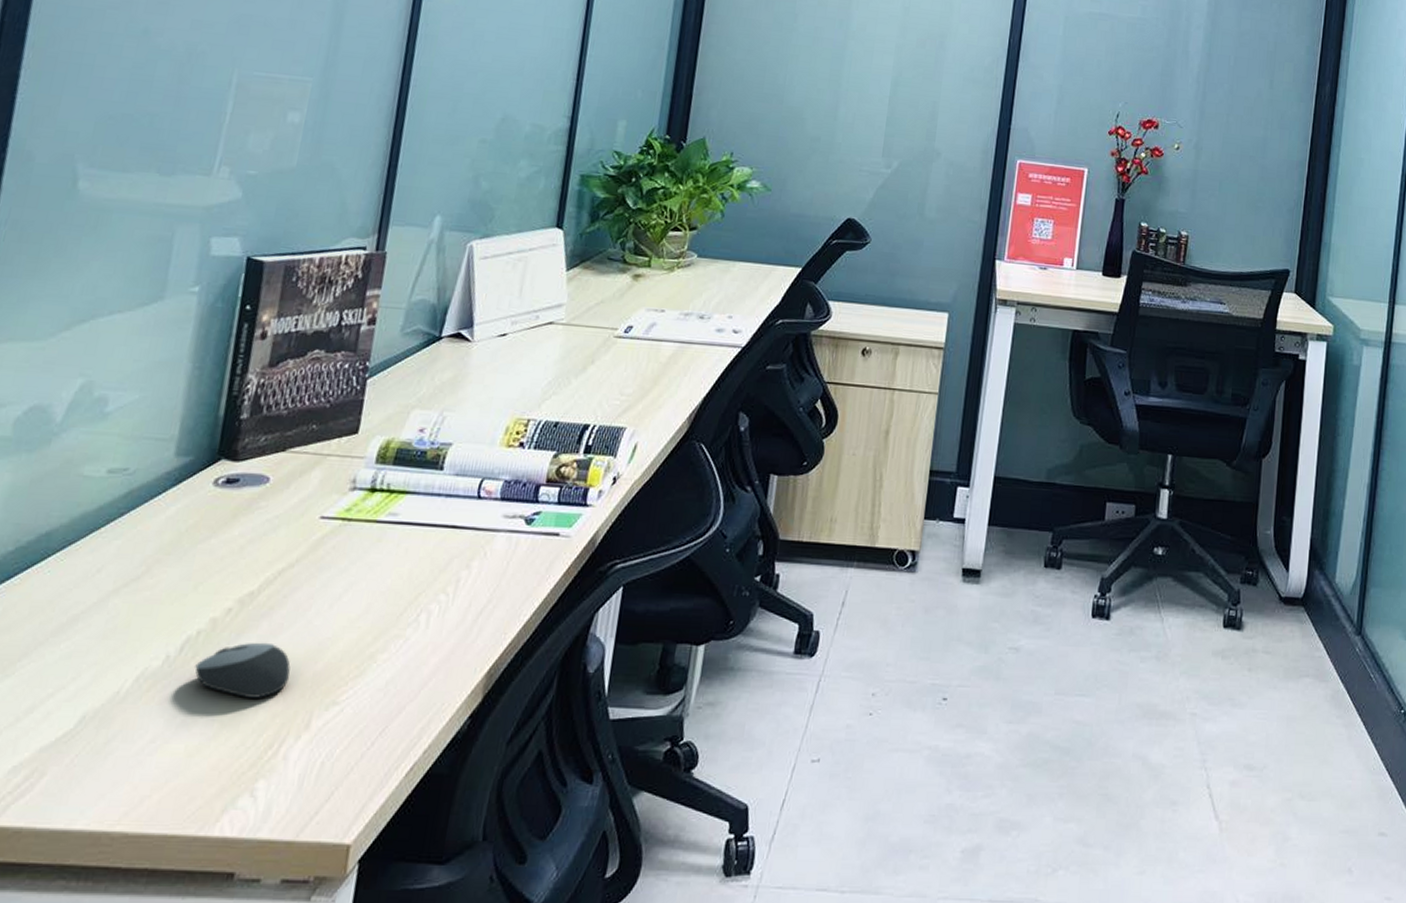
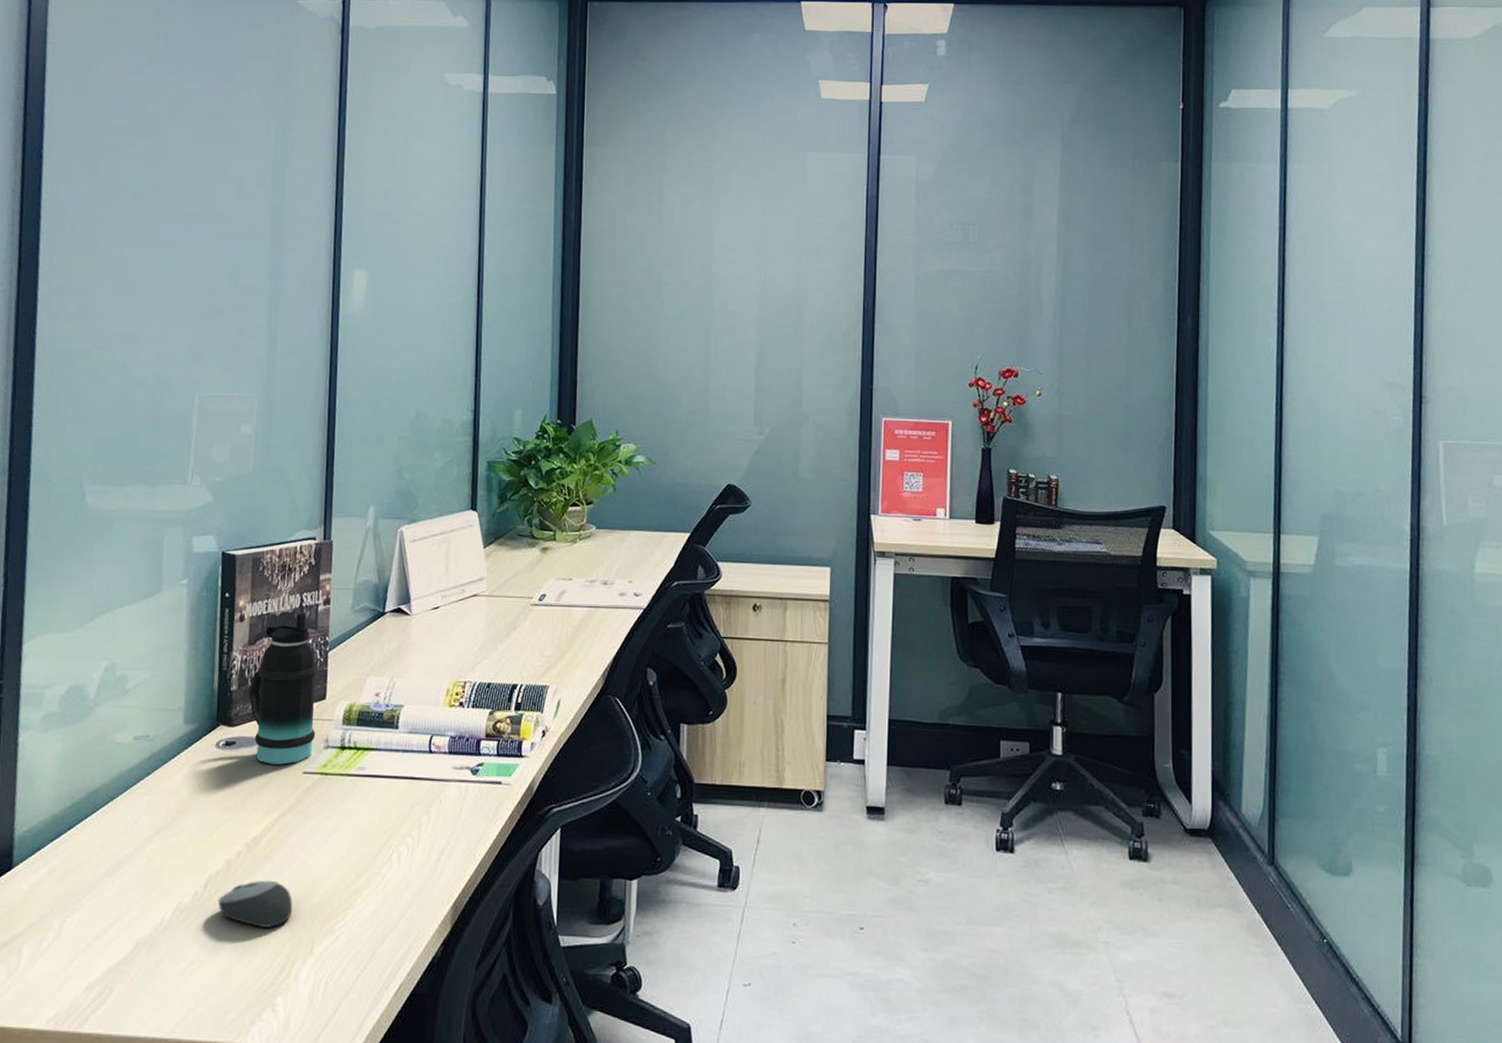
bottle: none [262,332,353,508] -> present [248,612,318,765]

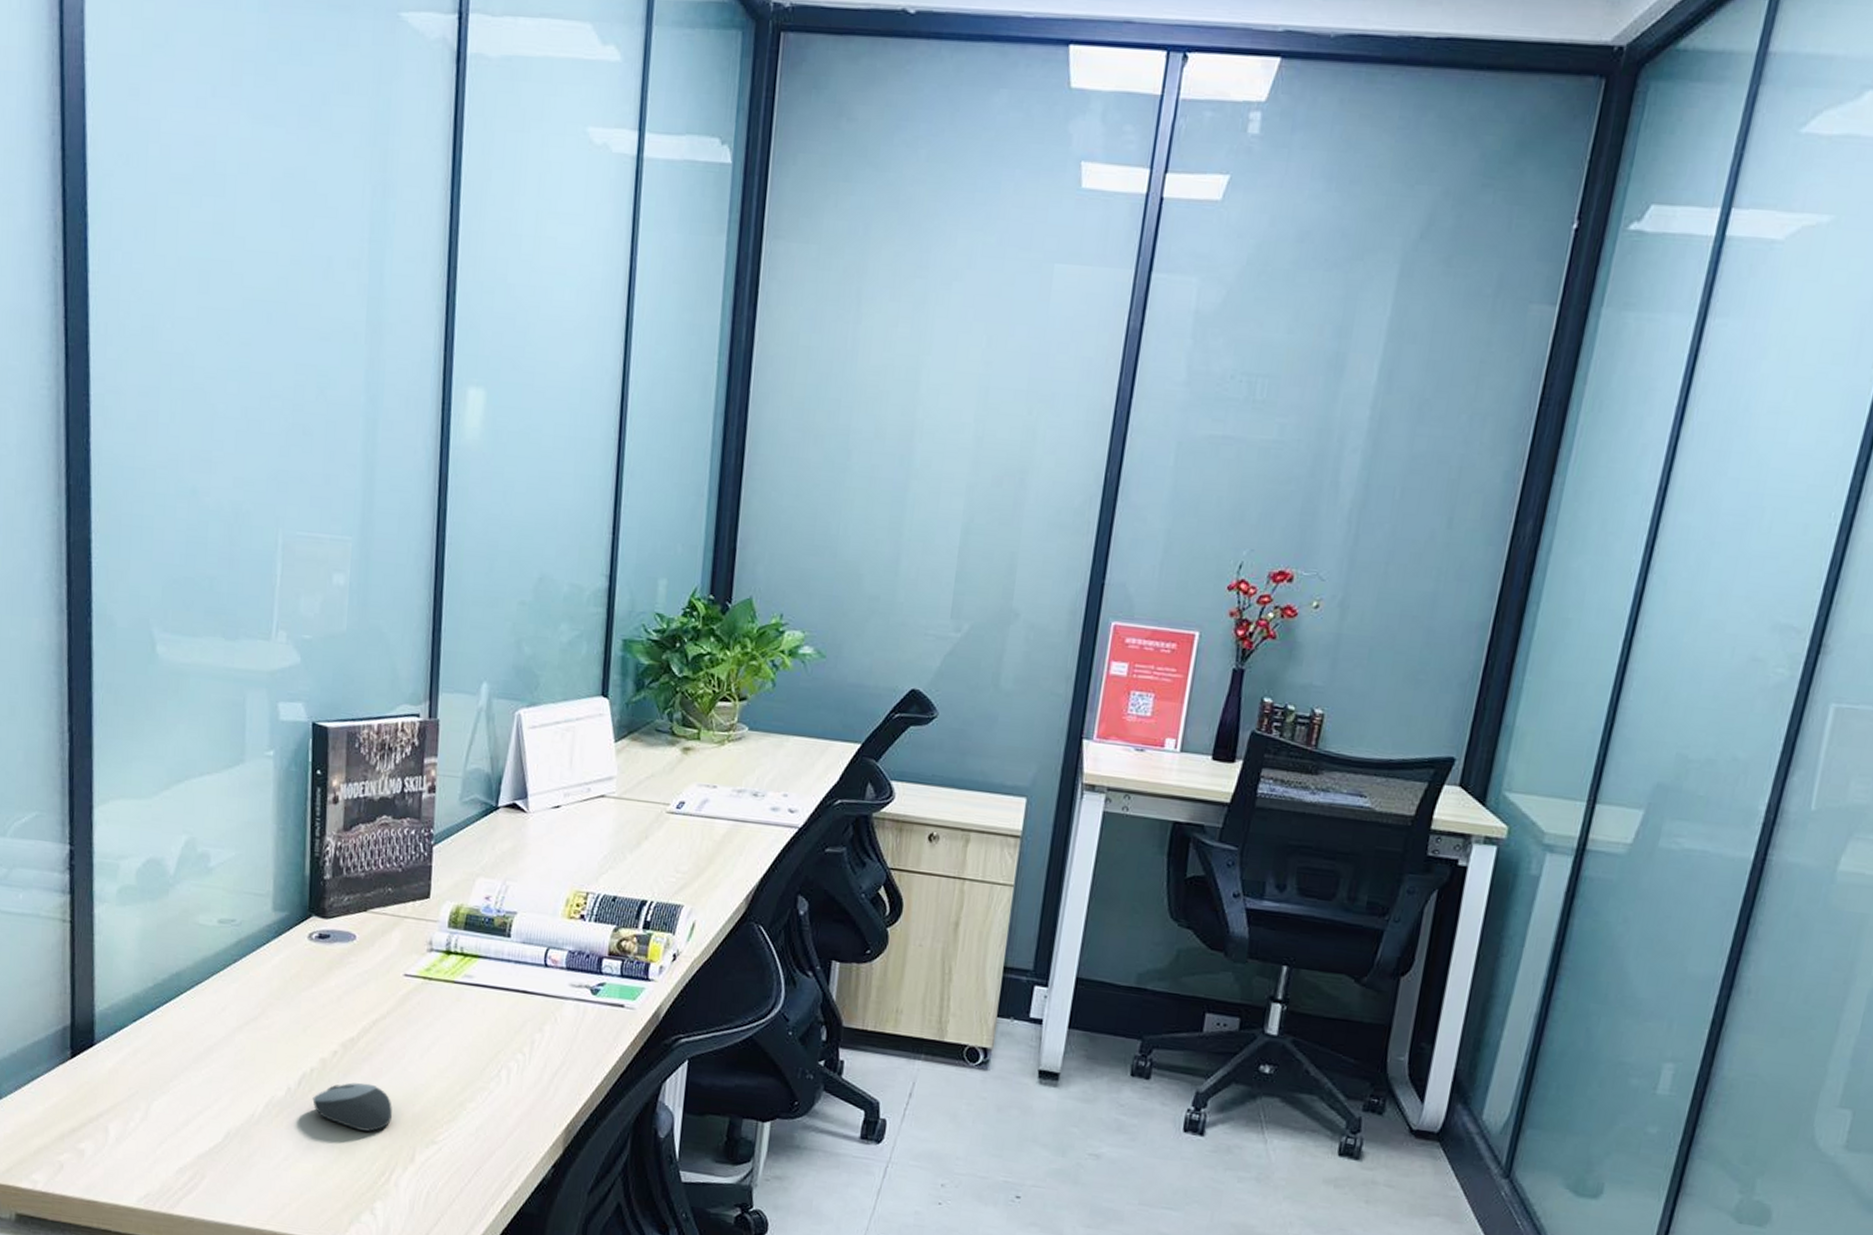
bottle: present [248,612,318,765] -> none [344,799,422,965]

